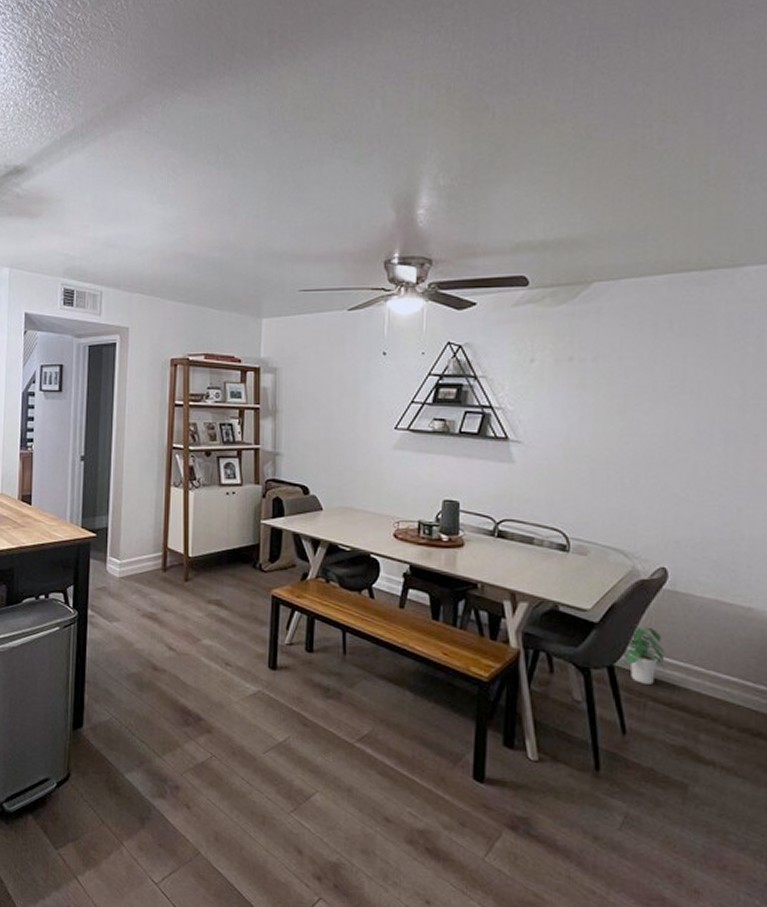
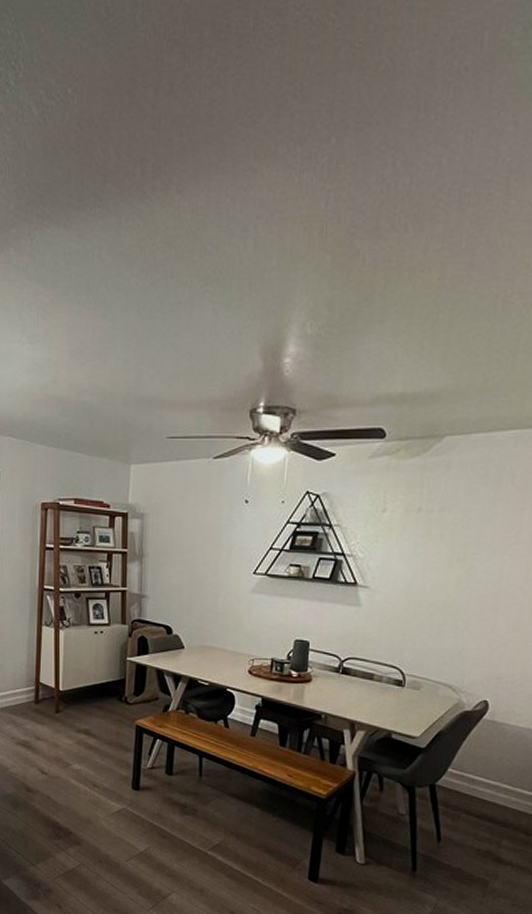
potted plant: present [624,624,666,685] -> none [445,749,481,800]

